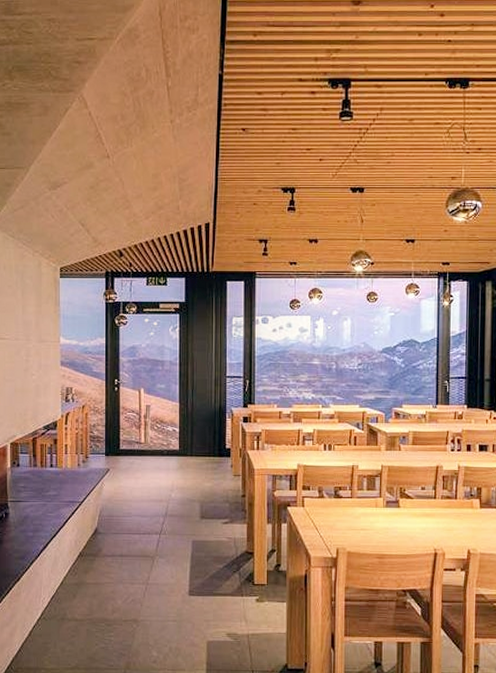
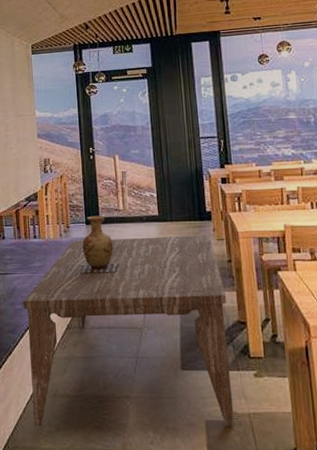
dining table: none [35,470,238,649] -> present [23,234,235,428]
vase: none [96,447,137,504] -> present [80,215,119,273]

